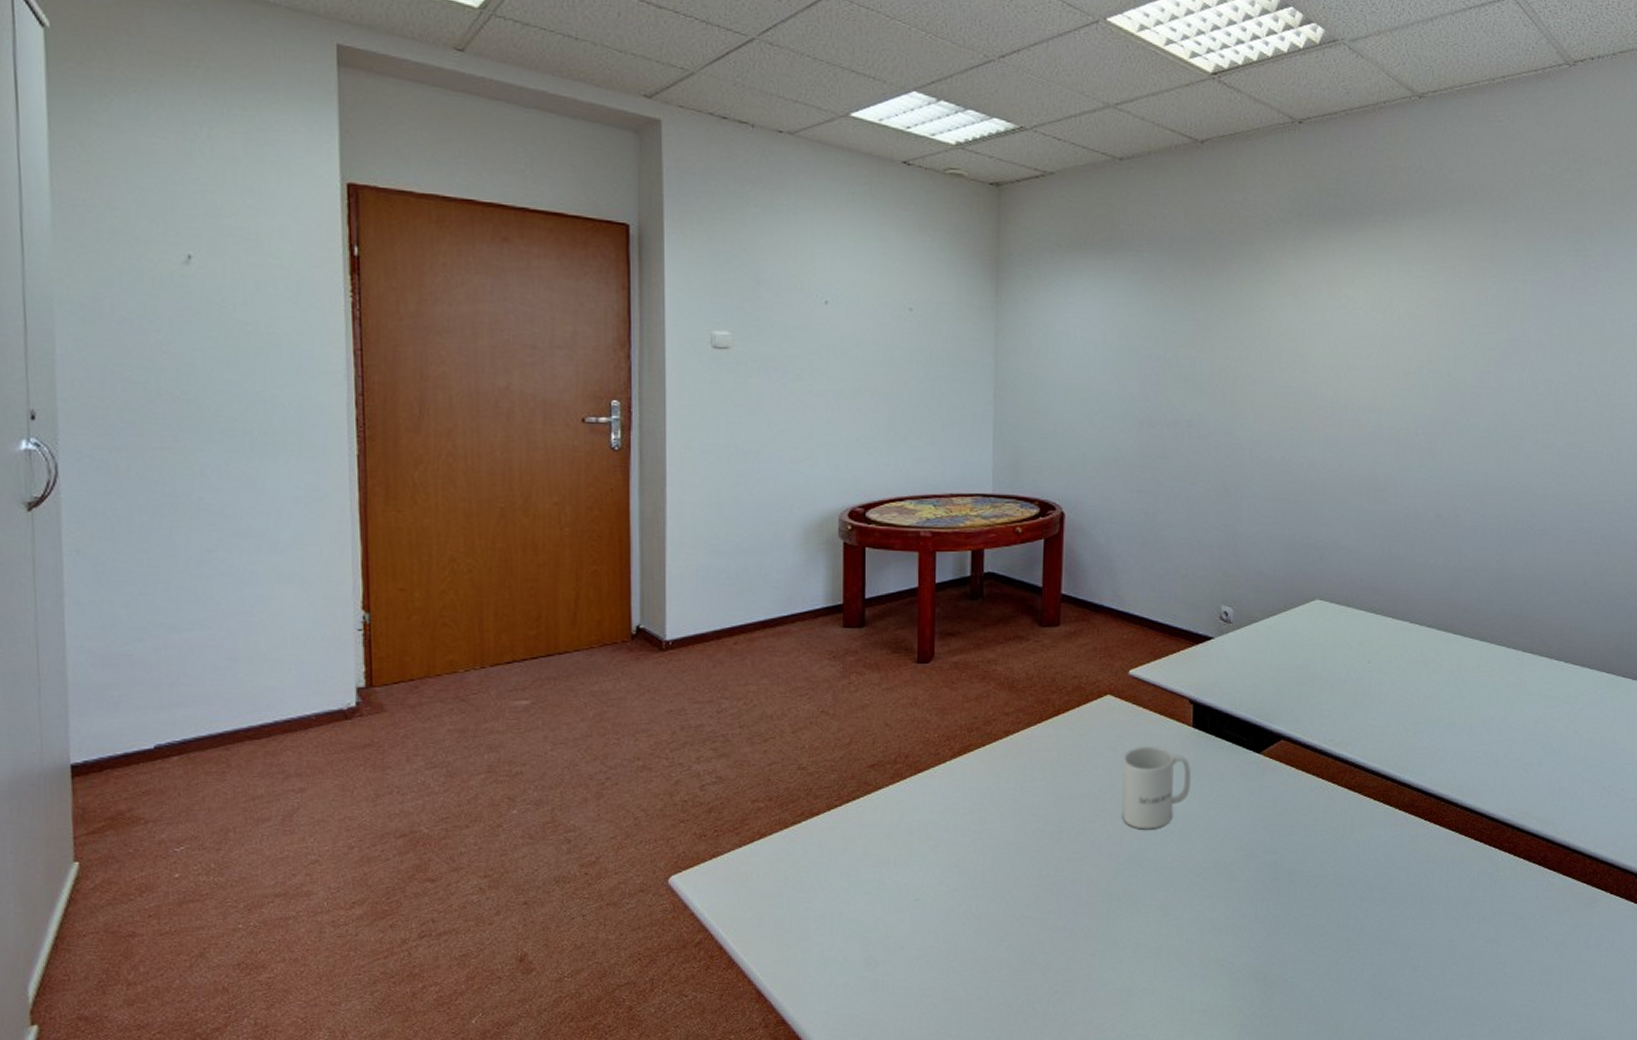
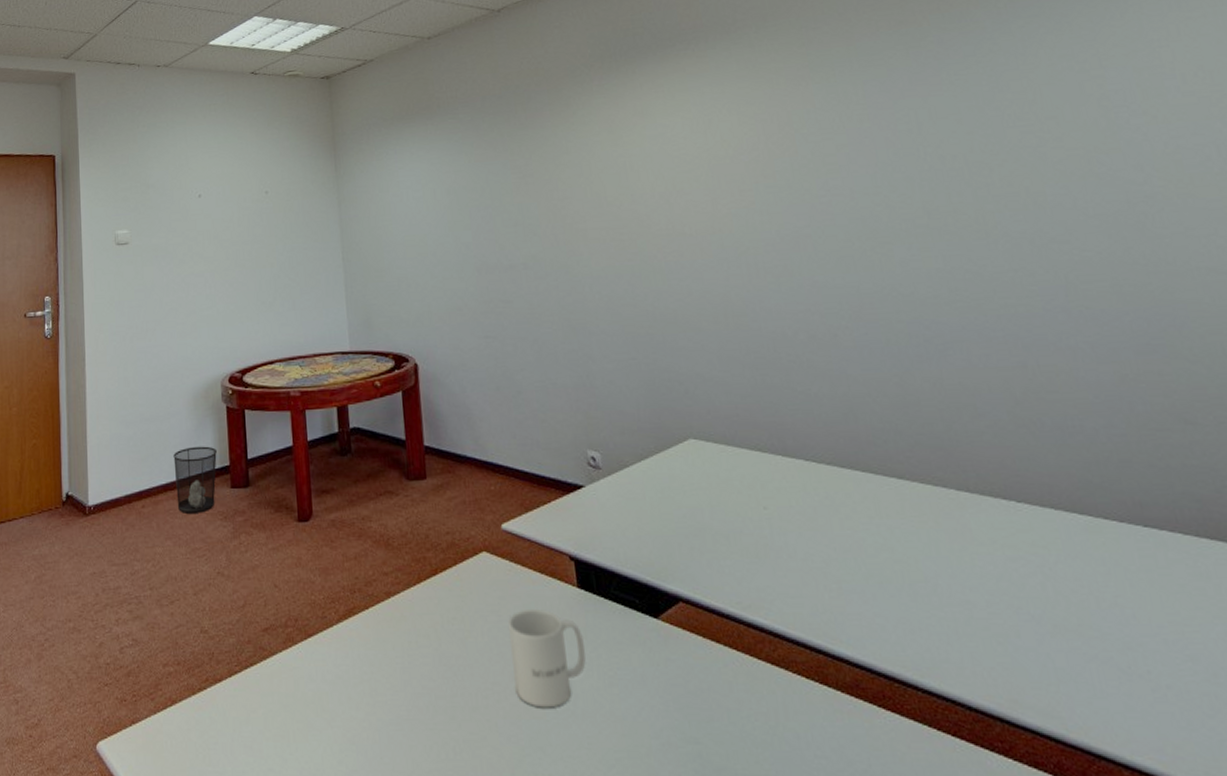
waste bin: none [776,583,829,652] -> present [173,446,217,513]

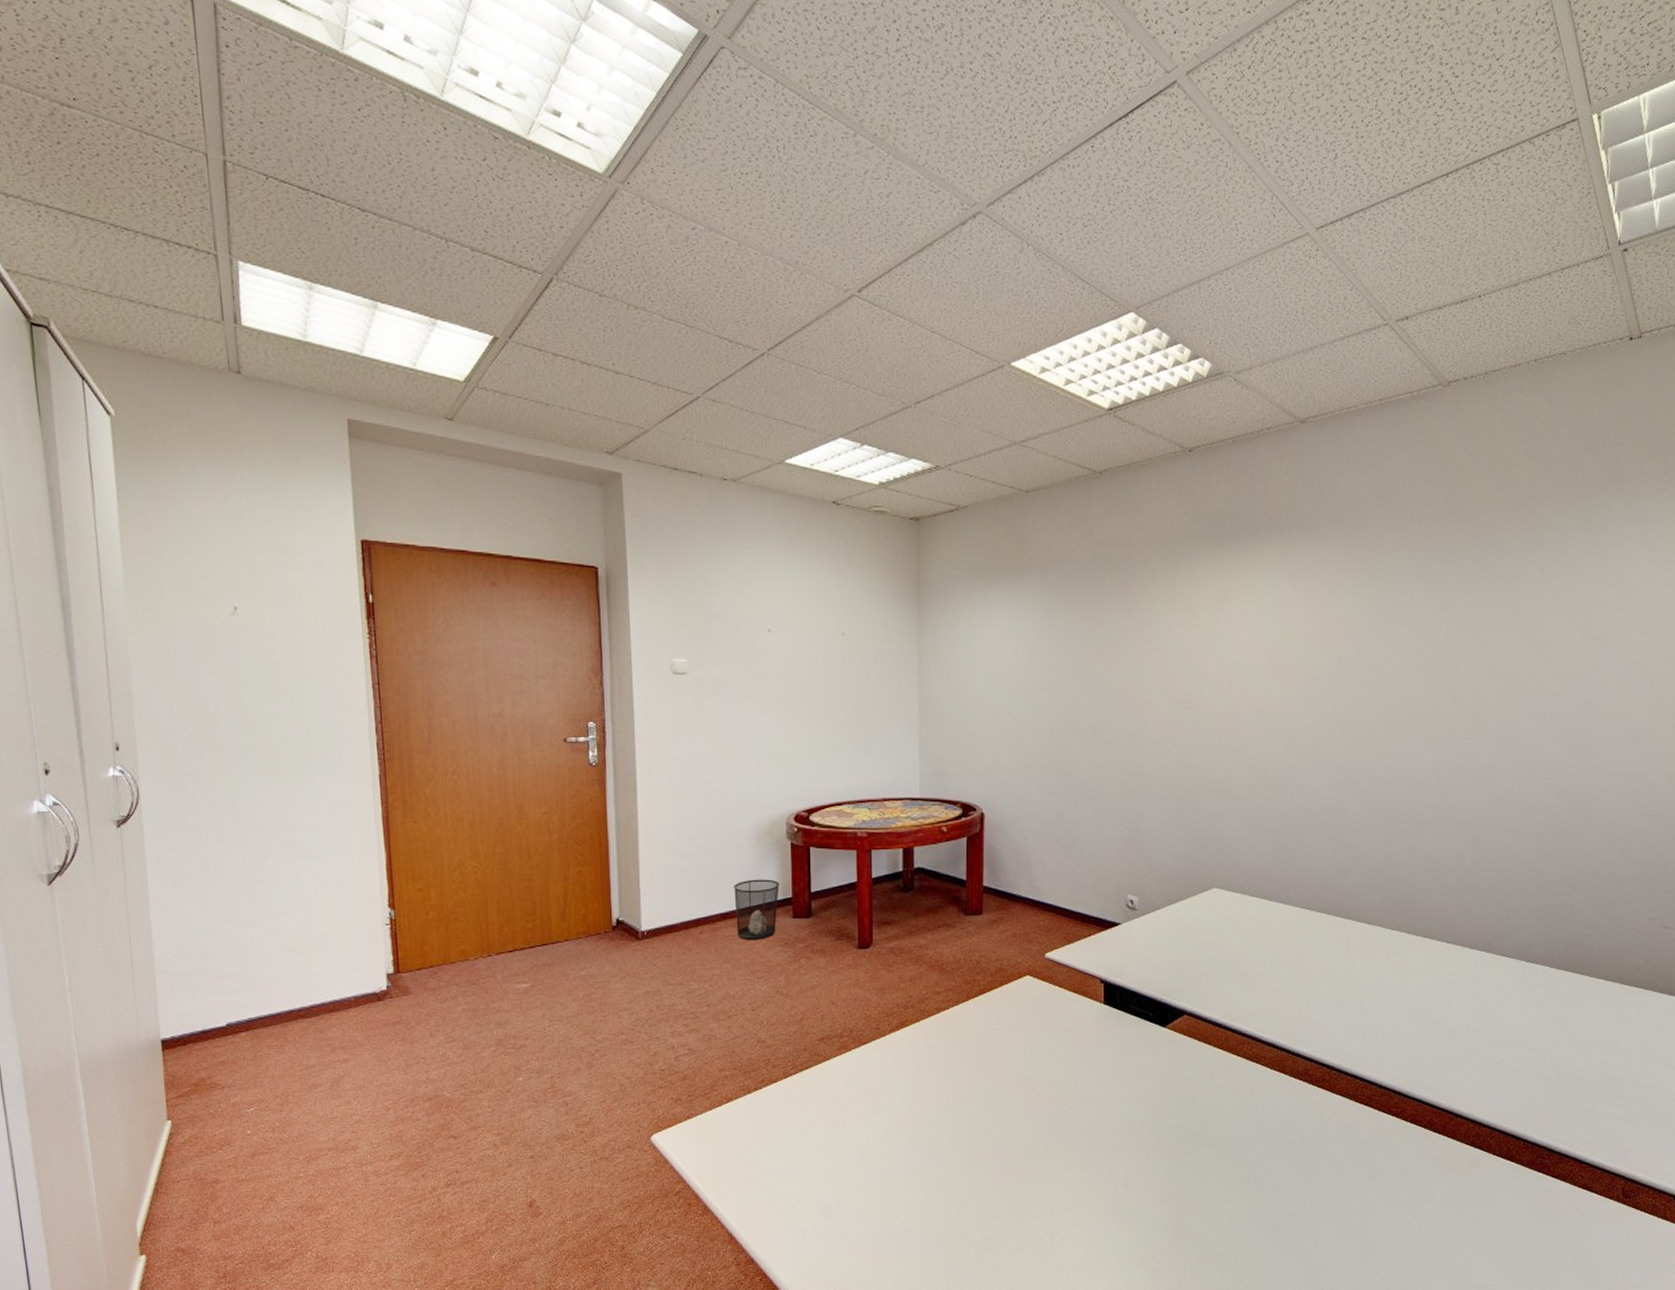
mug: present [507,610,586,708] -> none [1041,1021,1103,1095]

